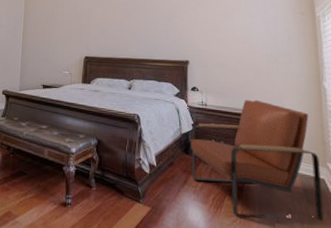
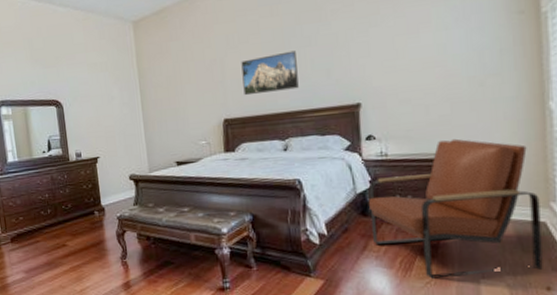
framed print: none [103,13,144,42] -> present [241,50,299,96]

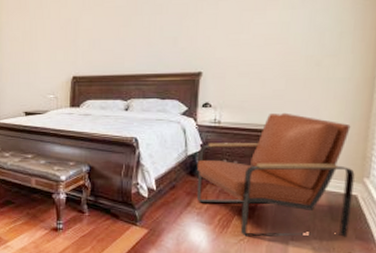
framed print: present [241,50,299,96] -> none [94,17,147,56]

